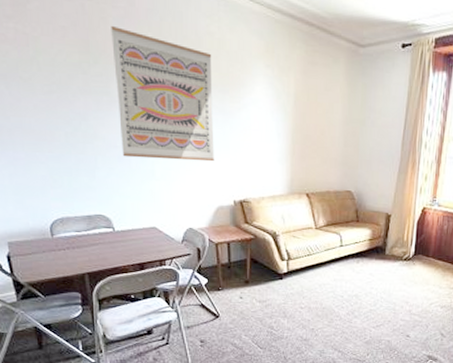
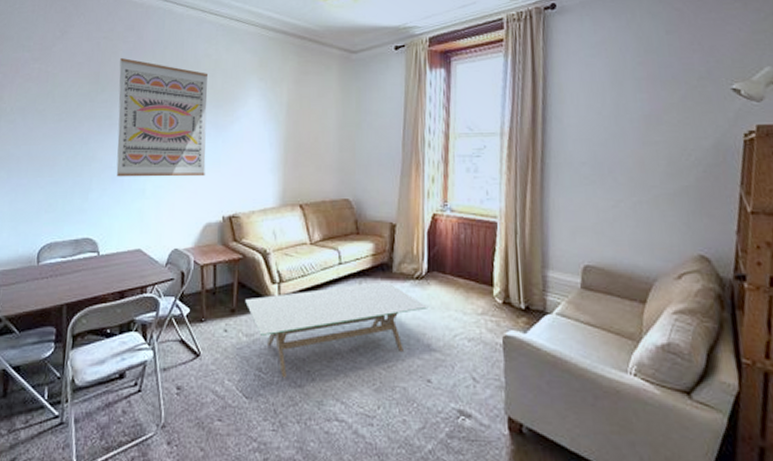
coffee table: none [258,262,413,334] -> present [245,282,429,378]

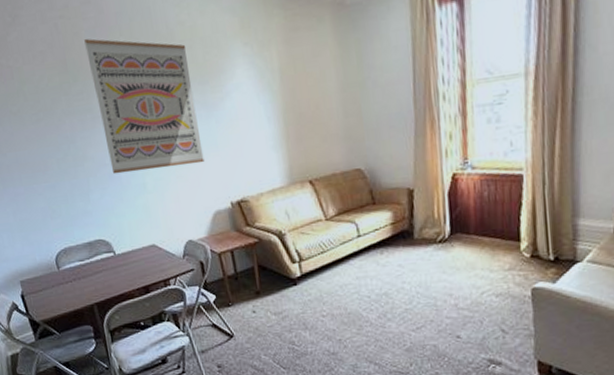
coffee table: present [245,282,429,378] -> none [268,249,454,348]

